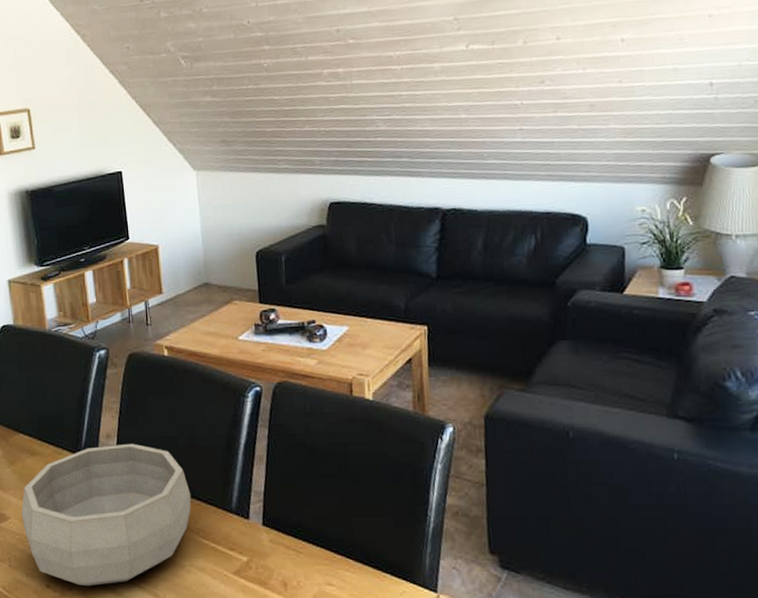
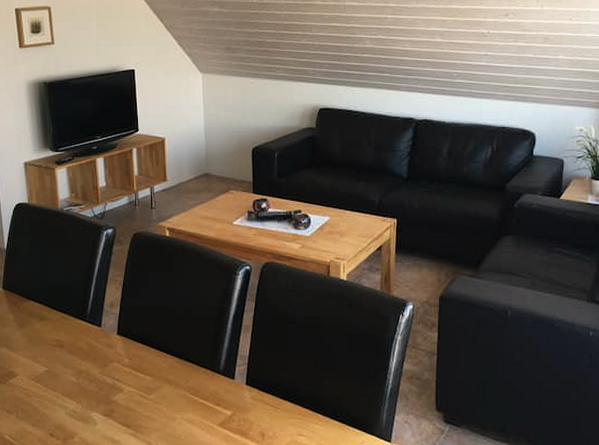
decorative bowl: present [21,443,191,587] -> none [29,312,184,436]

